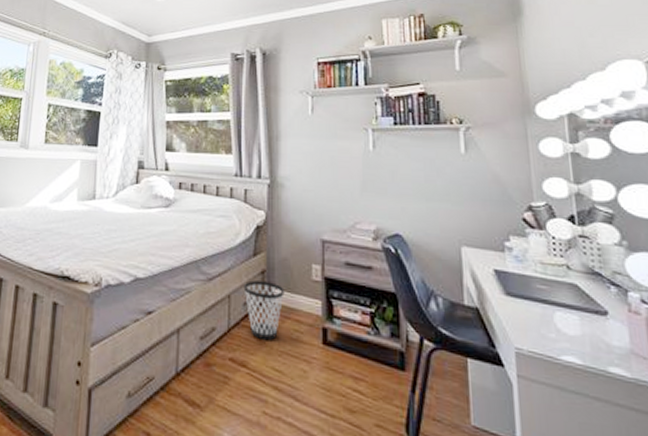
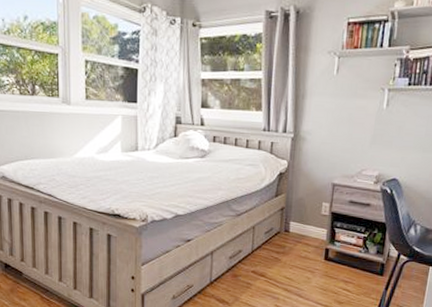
wastebasket: present [243,280,285,340] -> none [265,215,299,258]

